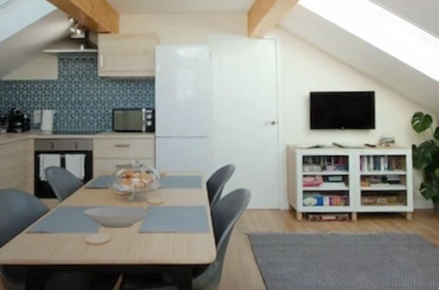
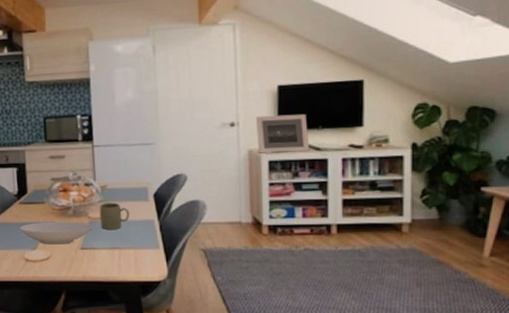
mug: none [157,189,184,214] -> present [99,202,130,229]
picture frame: none [292,116,334,149] -> present [255,114,309,154]

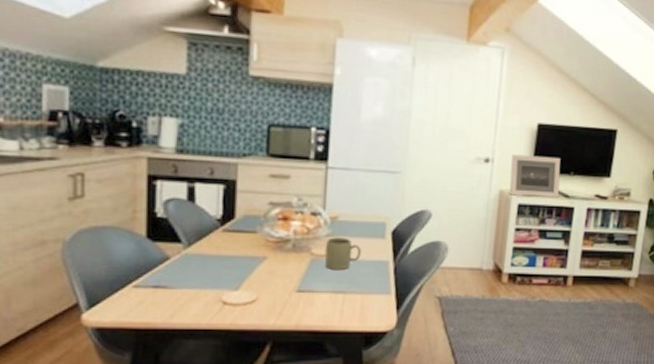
bowl: present [19,221,93,245] -> none [218,256,315,285]

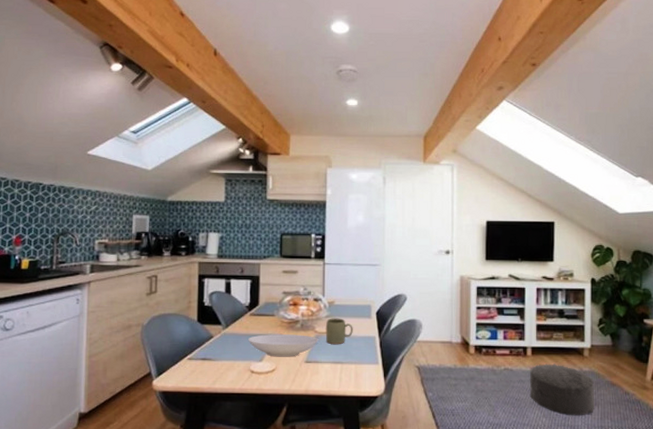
bowl: none [218,256,315,285] -> present [247,334,318,357]
picture frame: present [509,154,561,197] -> none [467,246,510,280]
pouf: none [565,294,636,350] -> present [529,363,595,415]

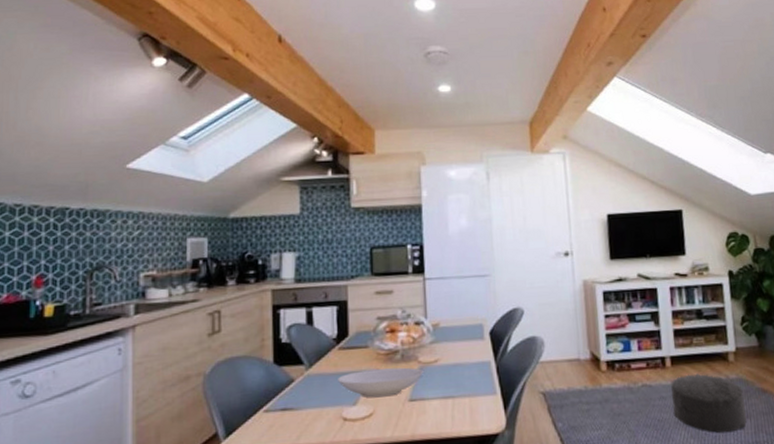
mug: present [325,318,353,344] -> none [430,343,464,375]

